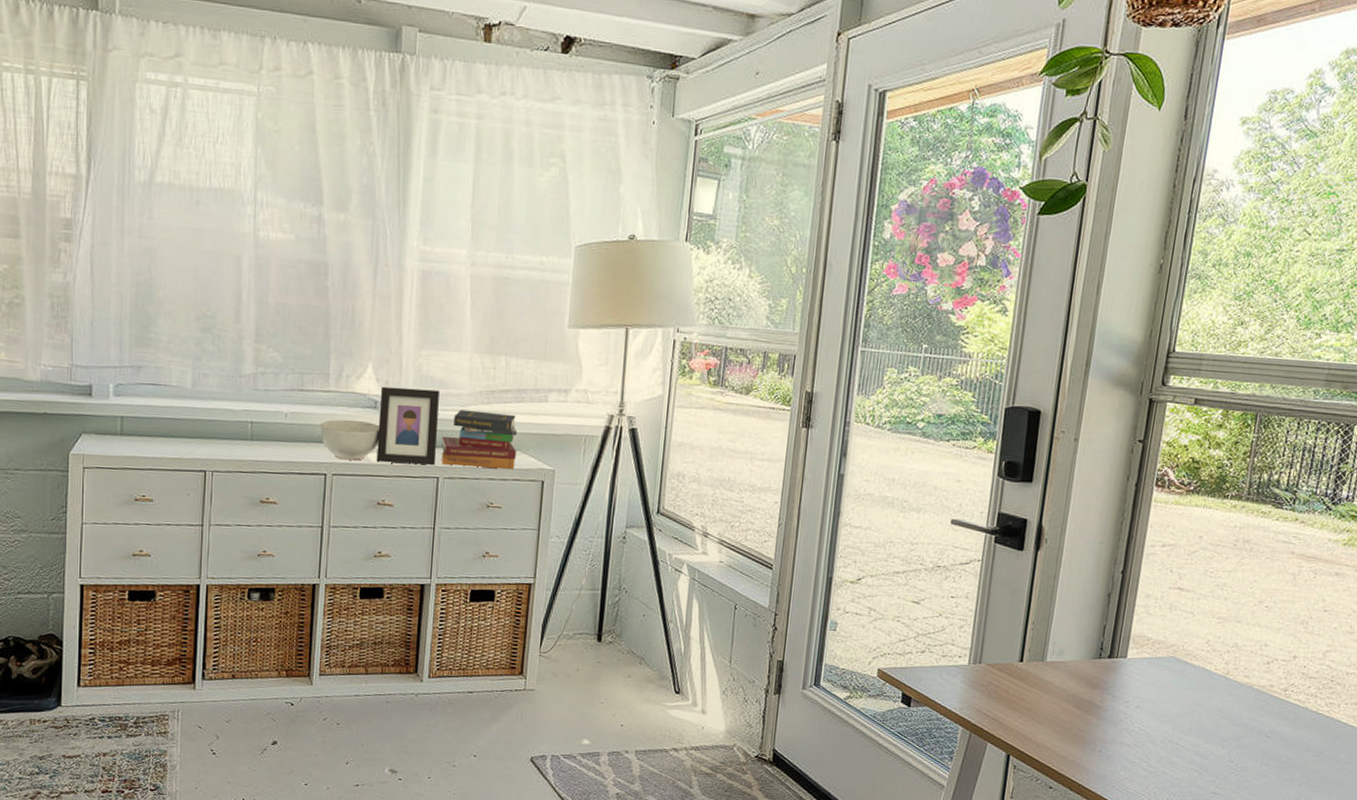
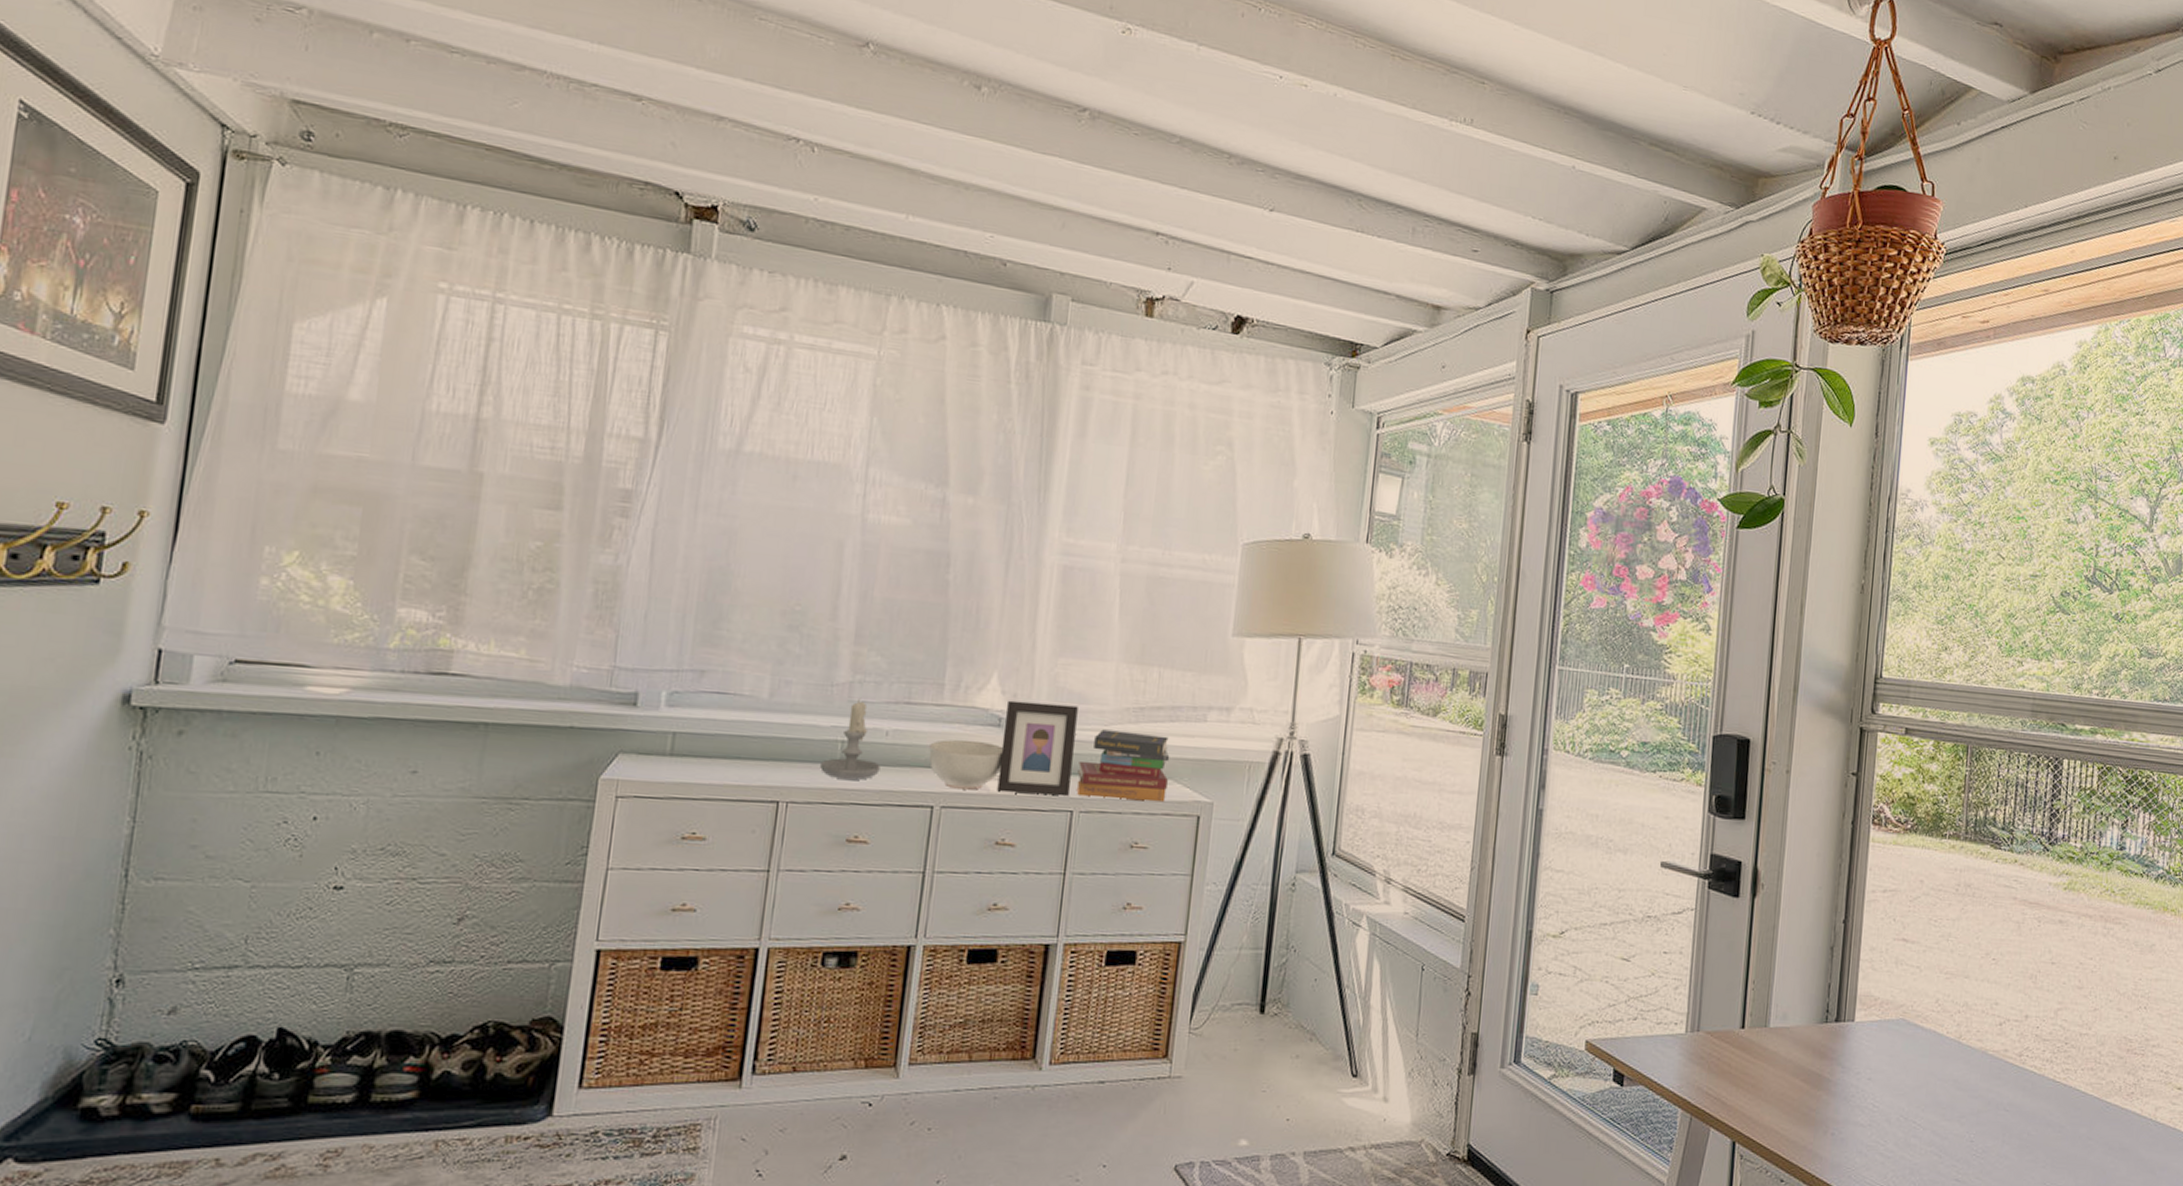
candle: none [236,387,283,454] -> present [820,699,881,781]

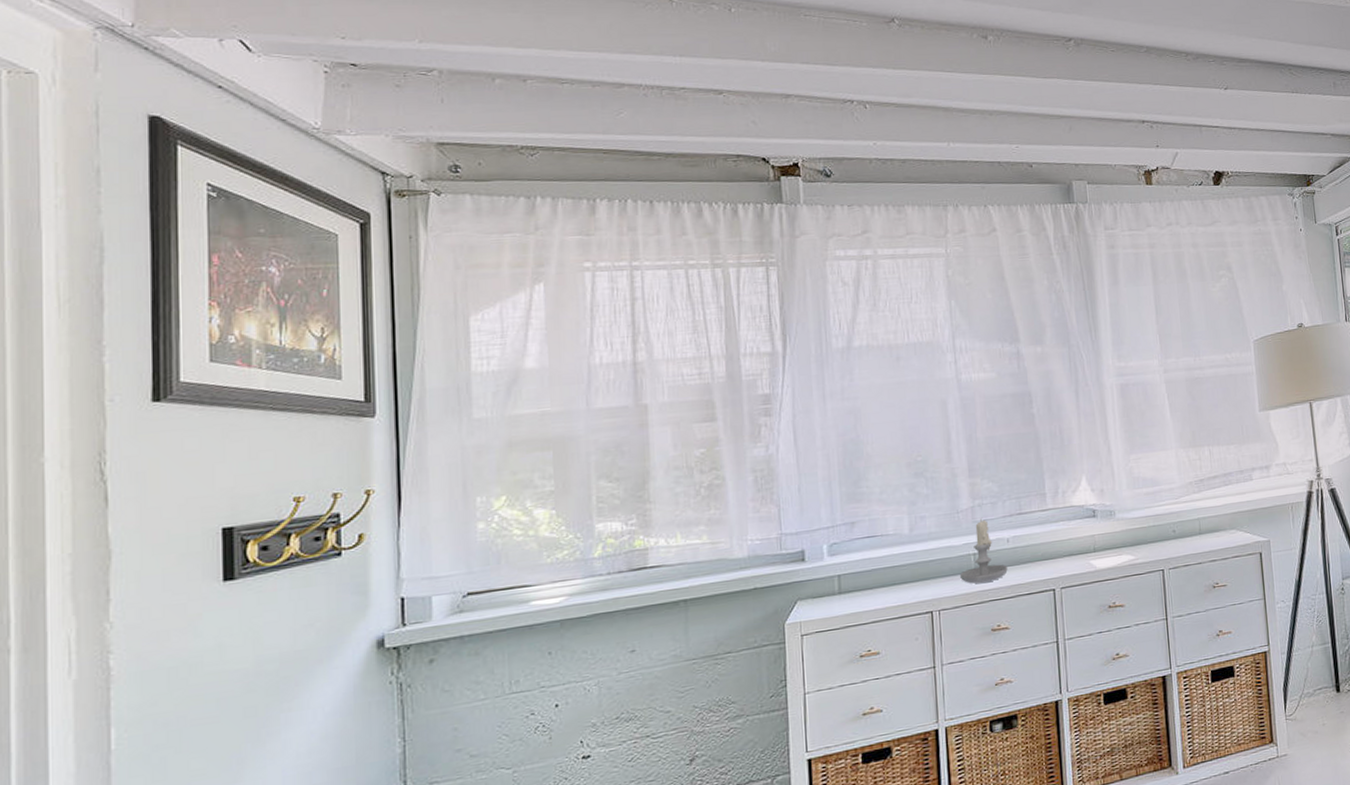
bowl: present [929,740,1003,790] -> none [1043,531,1102,572]
picture frame: present [997,700,1078,797] -> none [1097,489,1158,567]
books: present [1077,729,1170,803] -> none [1161,497,1233,557]

